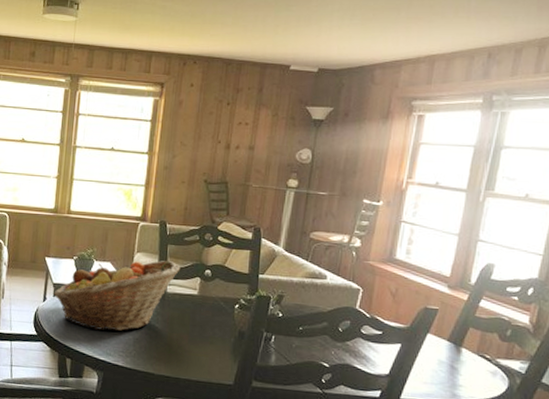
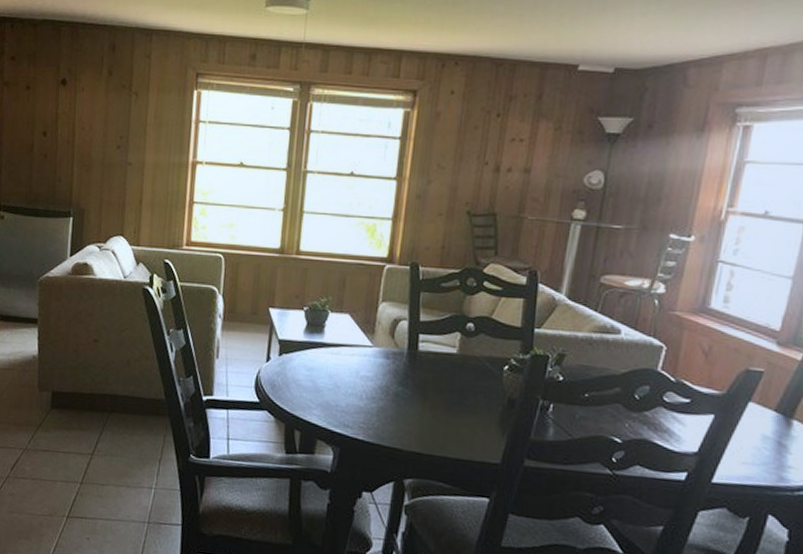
fruit basket: present [54,260,181,331] -> none [279,311,436,398]

